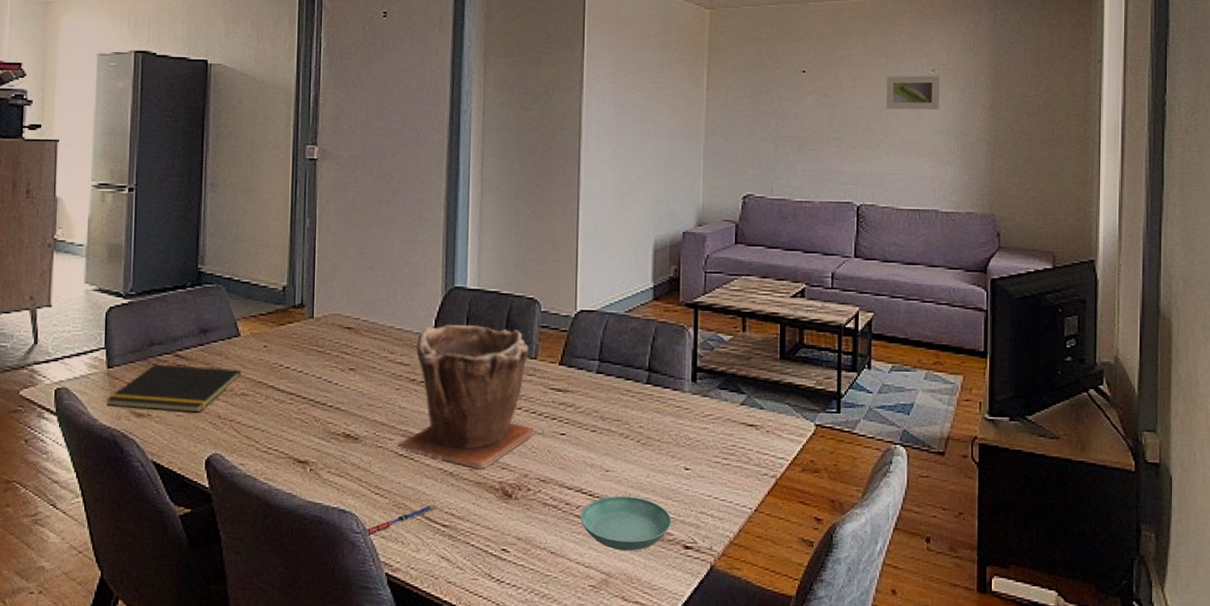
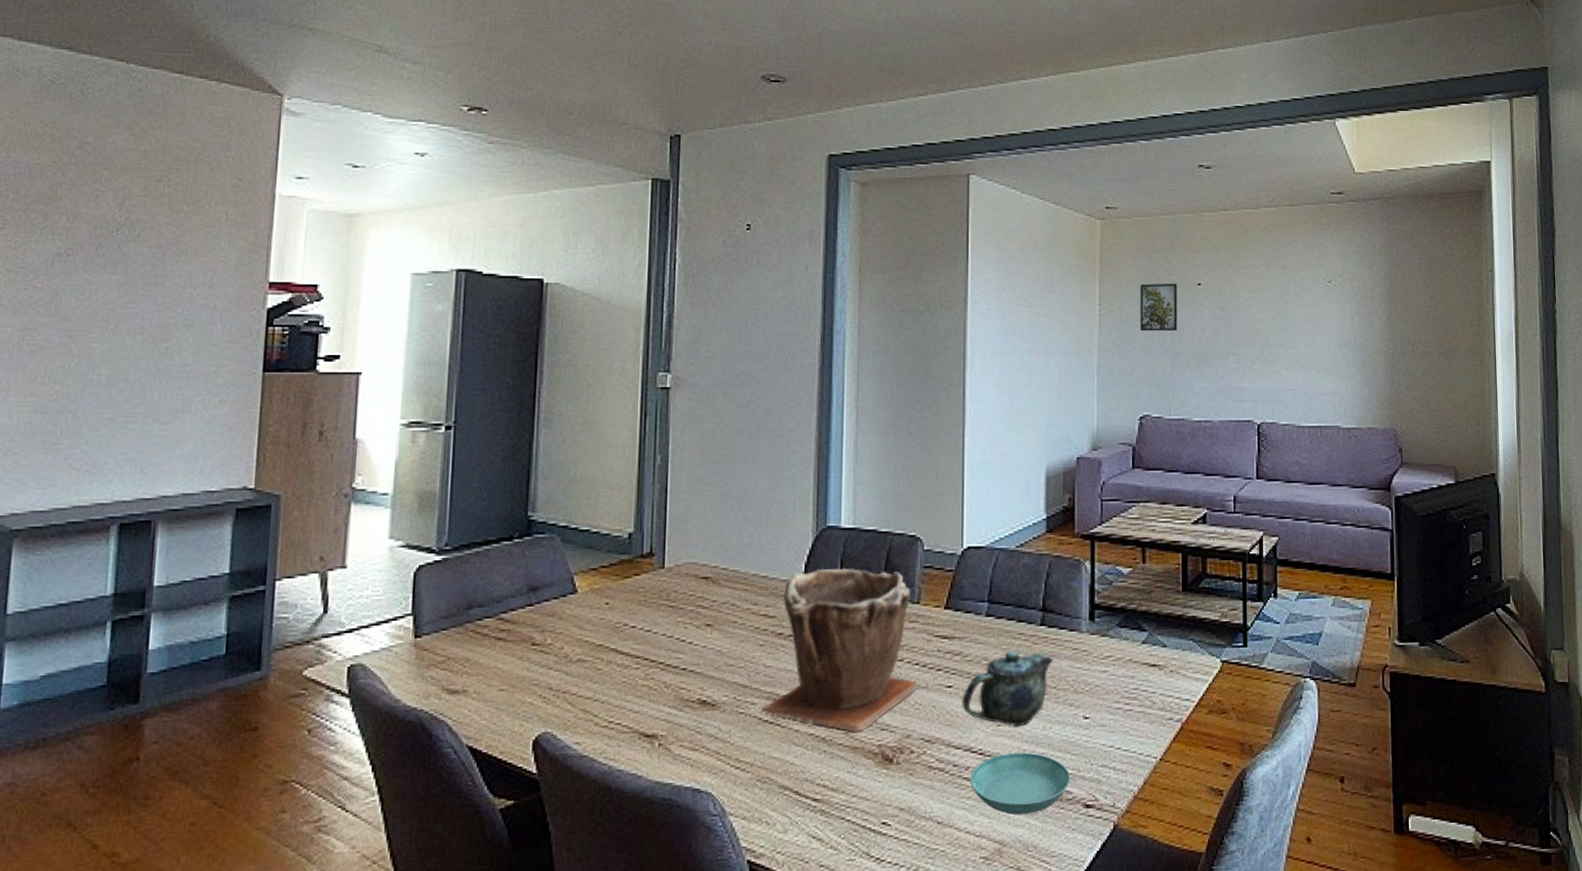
notepad: present [106,364,241,413] -> none [412,630,578,685]
pen: present [366,504,437,536] -> none [725,776,807,818]
teapot: none [574,405,658,473] -> present [962,650,1054,727]
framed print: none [745,70,782,116] -> present [1140,283,1177,332]
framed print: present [886,75,940,110] -> none [1284,287,1338,323]

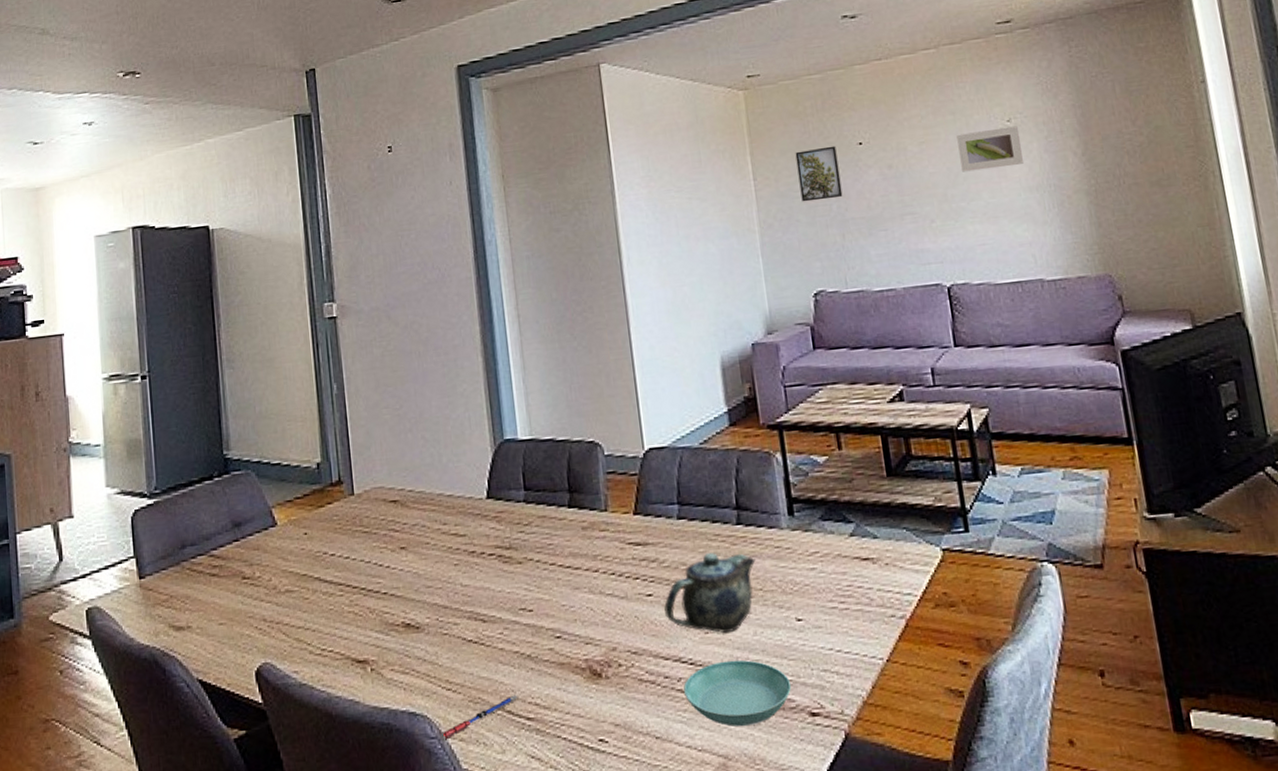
pen: none [725,776,807,818] -> present [442,695,518,740]
plant pot: present [760,568,919,733] -> none [464,480,619,649]
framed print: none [1284,287,1338,323] -> present [957,126,1024,172]

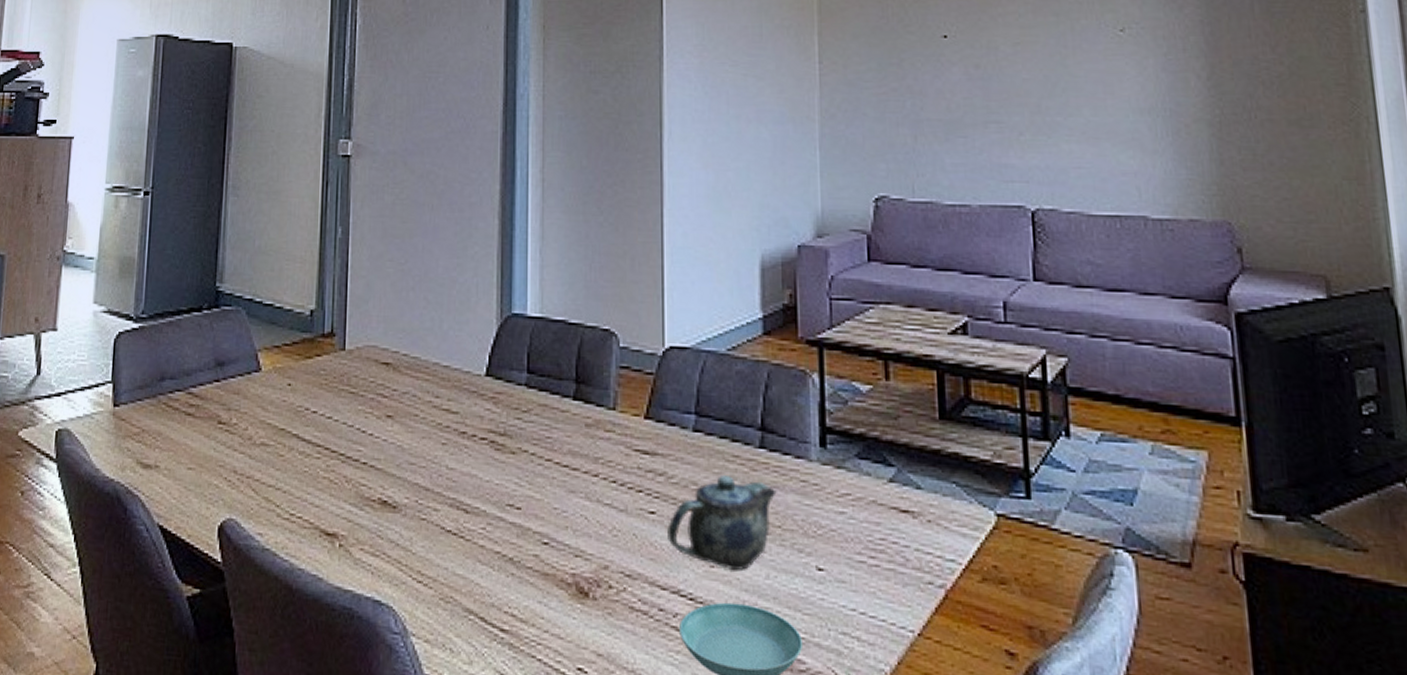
pen: present [442,695,518,740] -> none [407,600,494,638]
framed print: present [795,145,843,202] -> none [869,35,919,94]
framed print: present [957,126,1024,172] -> none [1058,37,1137,83]

